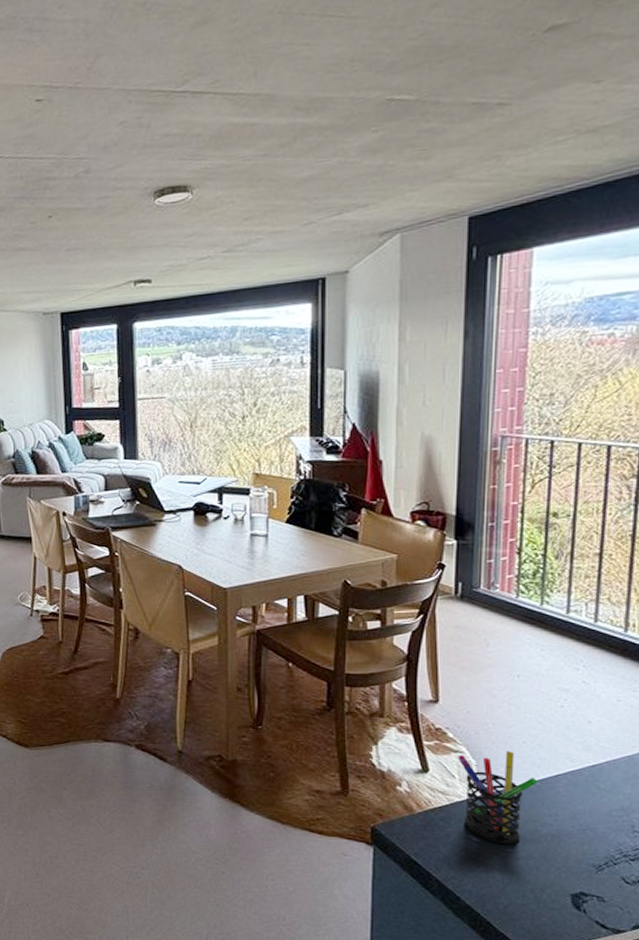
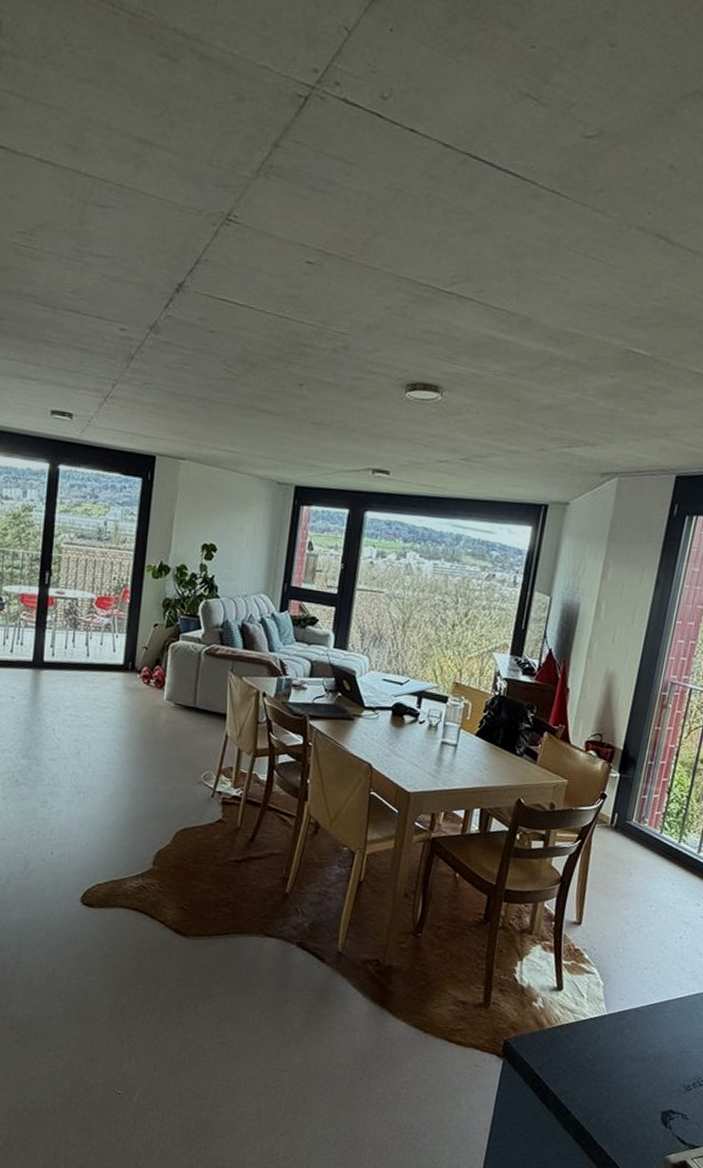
pen holder: present [458,751,538,845] -> none [585,975,652,1063]

